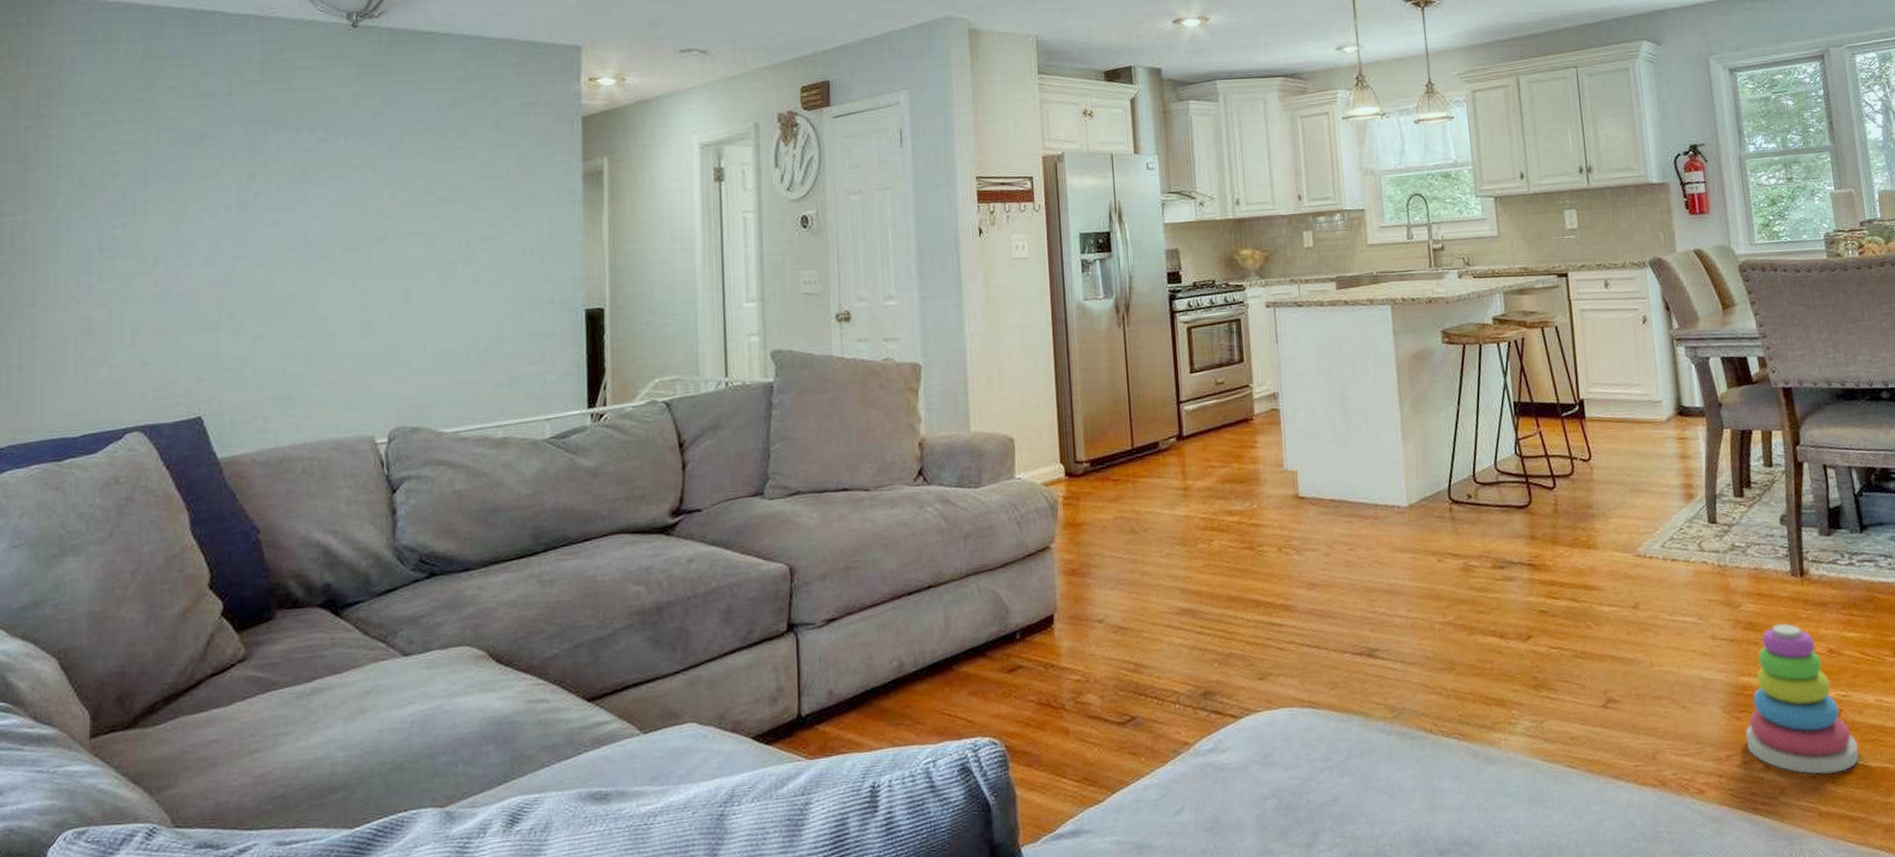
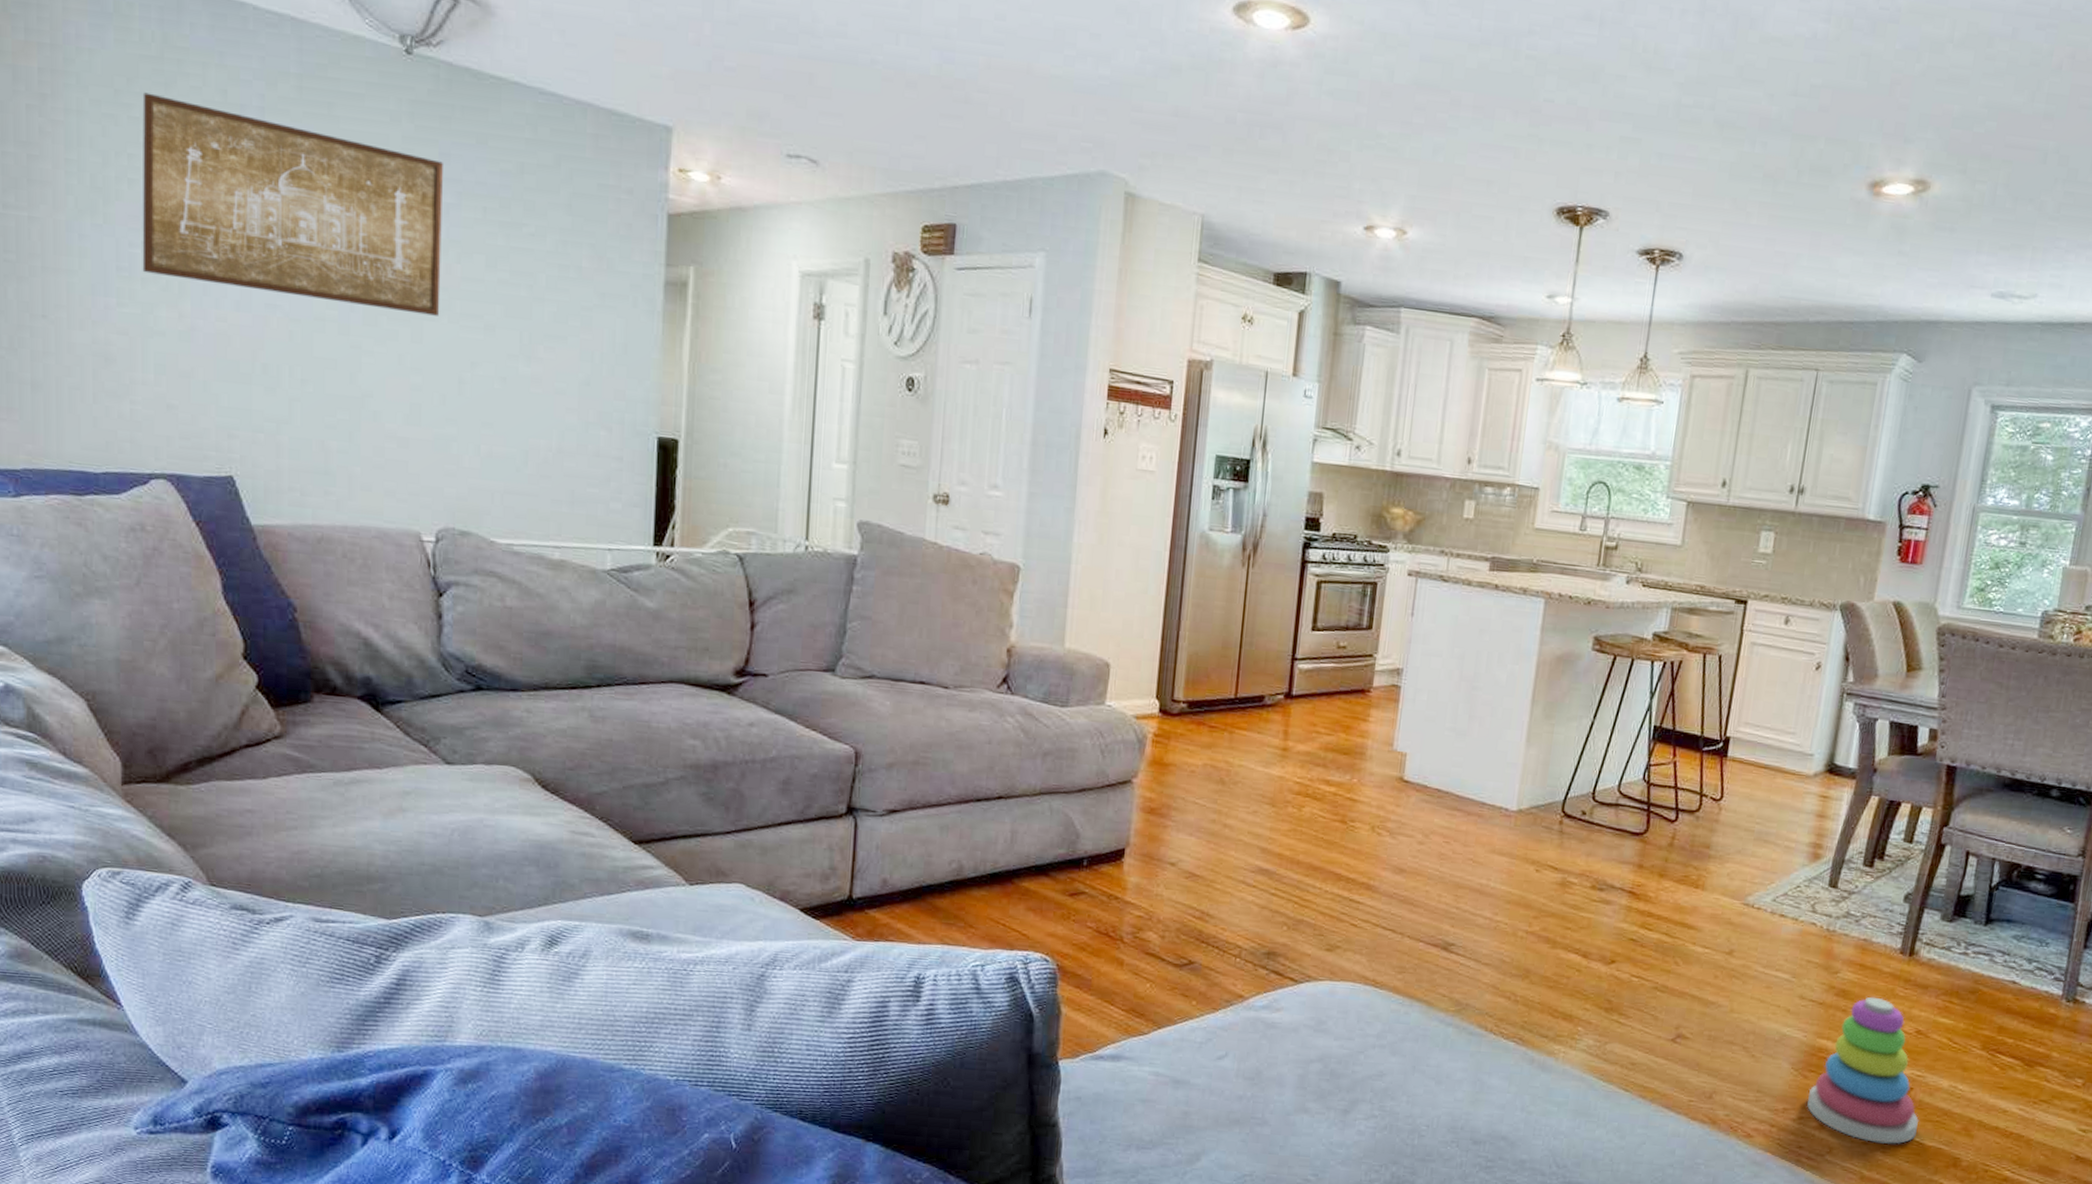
wall art: none [122,98,387,250] -> present [142,92,443,316]

